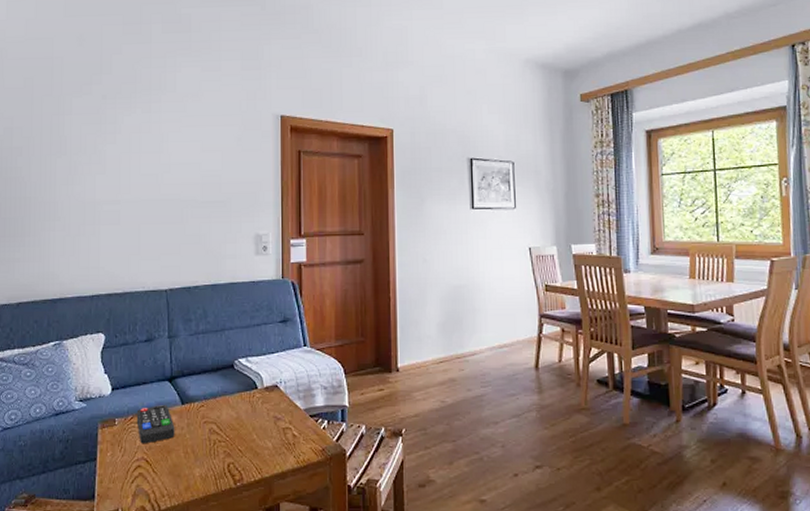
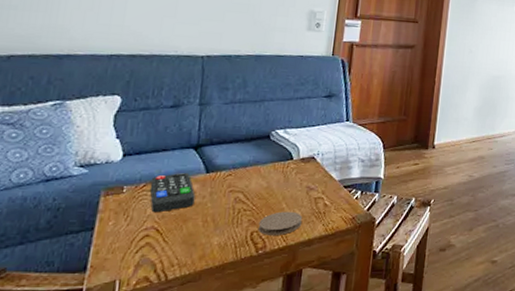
coaster: none [233,442,274,467] -> present [258,211,303,235]

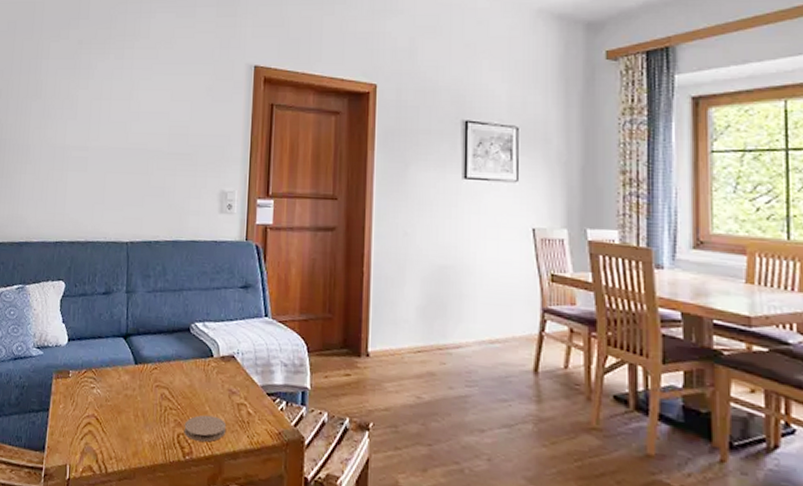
remote control: present [150,173,196,213] -> none [89,362,127,401]

